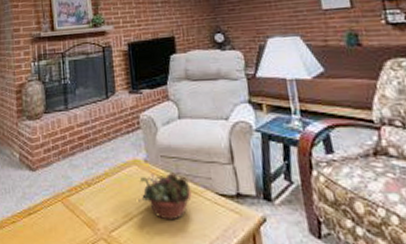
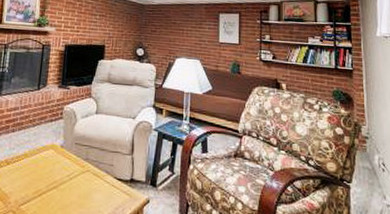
succulent planter: present [138,171,192,221] -> none [49,157,95,198]

